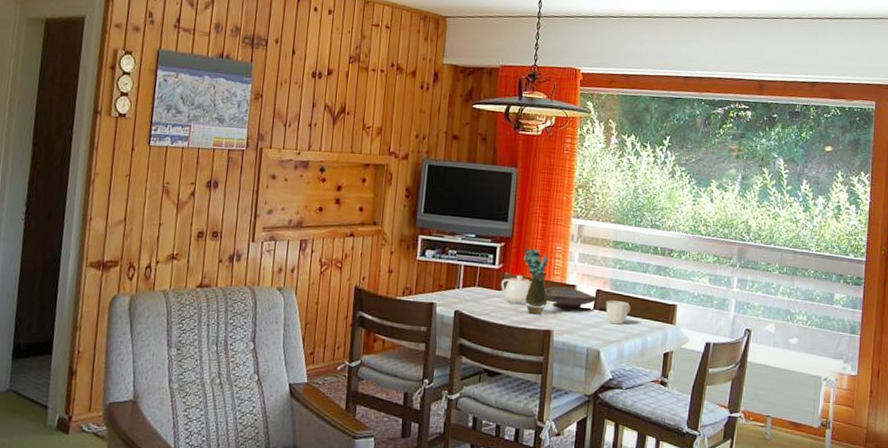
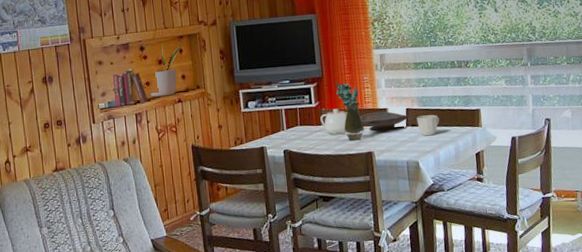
books: none [258,189,318,231] -> present [96,68,149,110]
potted plant: none [321,170,368,228] -> present [150,44,184,98]

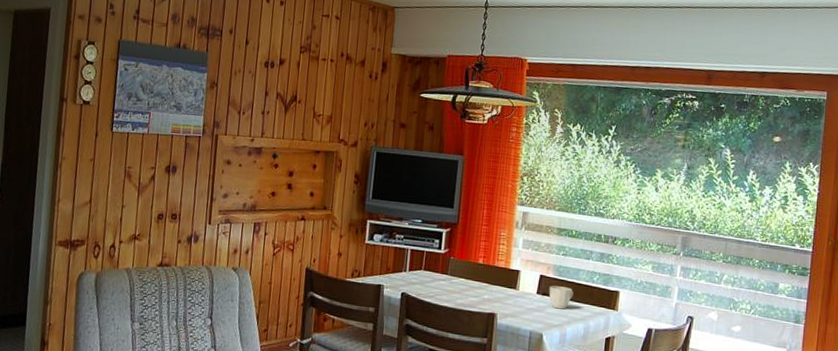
books: present [96,68,149,110] -> none [214,174,271,214]
potted plant: present [150,44,184,98] -> none [273,156,319,212]
teapot: present [320,108,347,136] -> none [445,259,476,289]
vase: present [335,81,364,141] -> none [469,231,494,298]
decorative bowl: present [361,111,408,131] -> none [489,271,540,294]

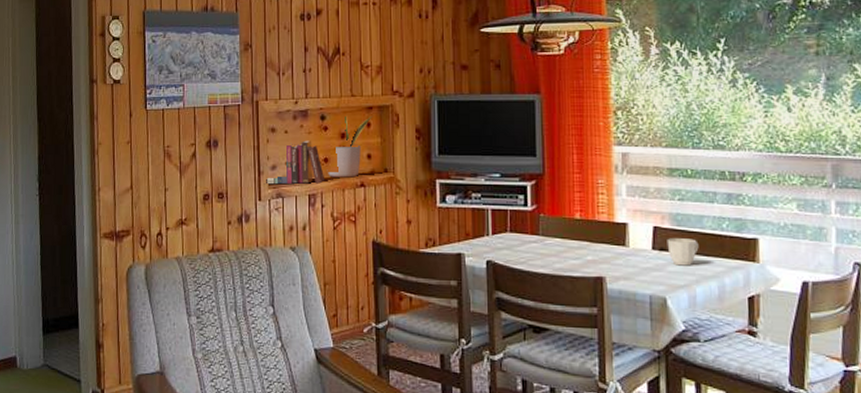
books: none [214,174,271,214] -> present [263,140,325,185]
potted plant: none [273,156,319,212] -> present [328,115,372,179]

